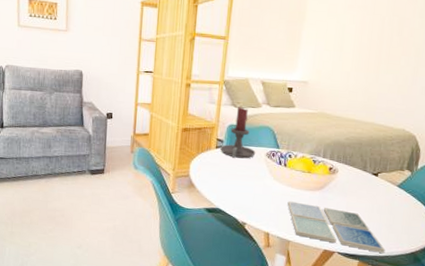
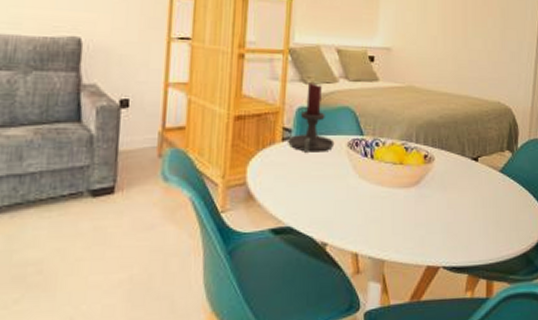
drink coaster: present [287,201,386,253] -> none [378,205,496,260]

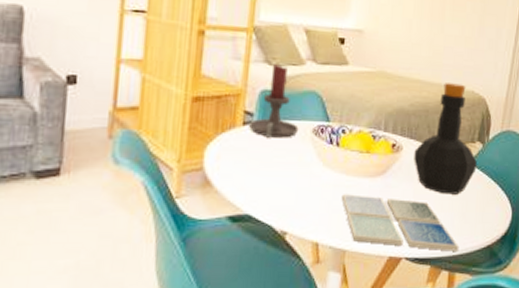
drink coaster: none [378,205,496,260] -> present [341,194,459,252]
bottle: none [446,95,507,203] -> present [414,83,477,195]

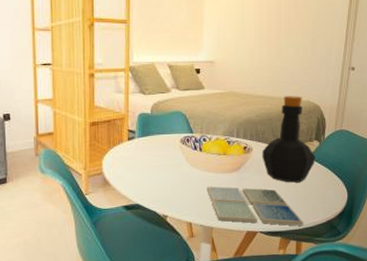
candle holder: present [249,64,299,138] -> none [133,94,170,148]

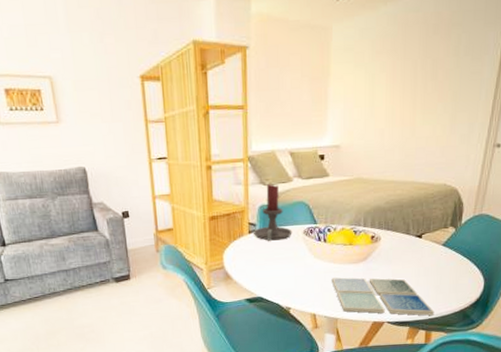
candle holder: none [133,94,170,148] -> present [254,184,292,241]
bottle: present [262,96,315,183] -> none [391,179,450,272]

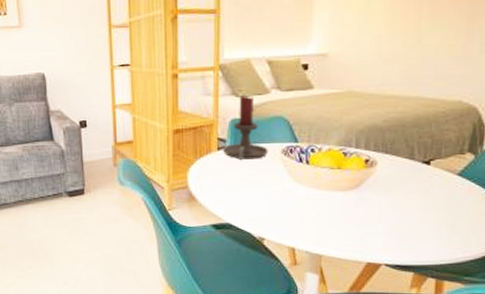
drink coaster: present [331,277,435,316] -> none [314,206,448,261]

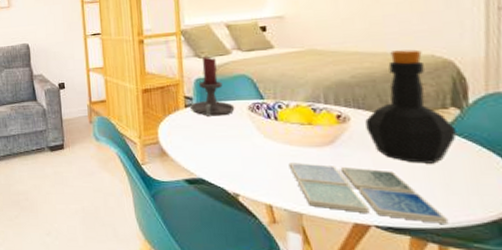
drink coaster: none [314,206,448,261] -> present [288,163,449,224]
bottle: none [390,95,468,206] -> present [365,49,457,164]

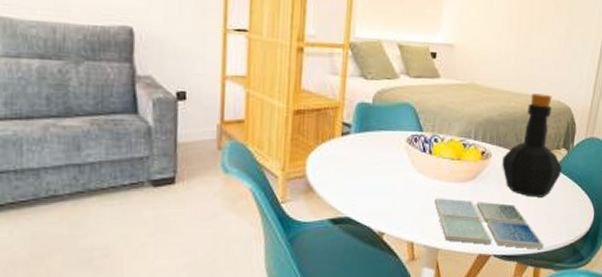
candle holder: present [190,57,235,116] -> none [347,78,394,147]

